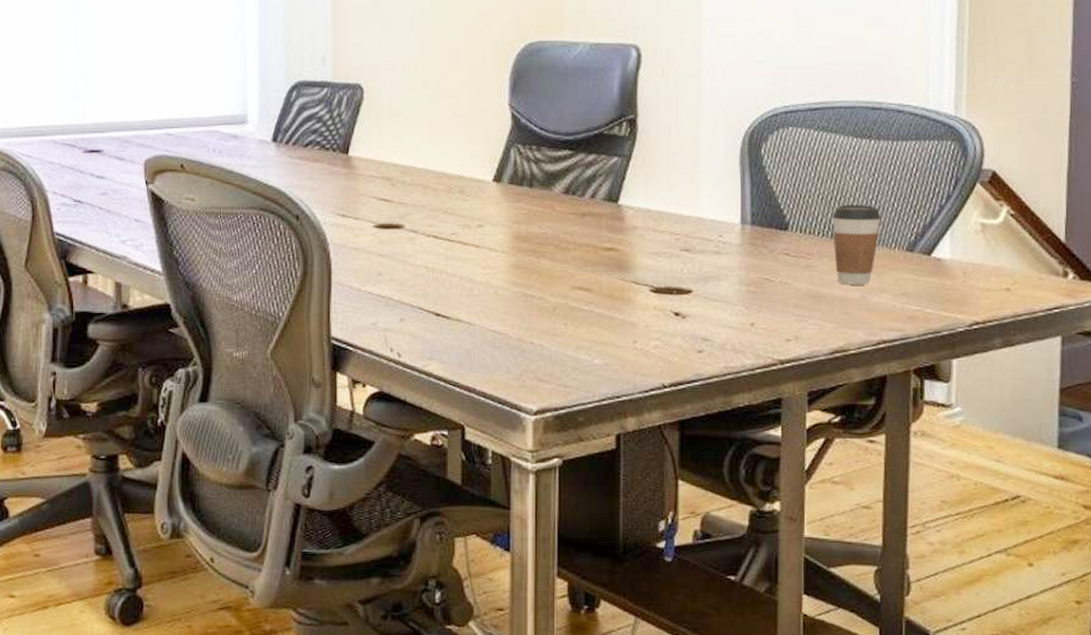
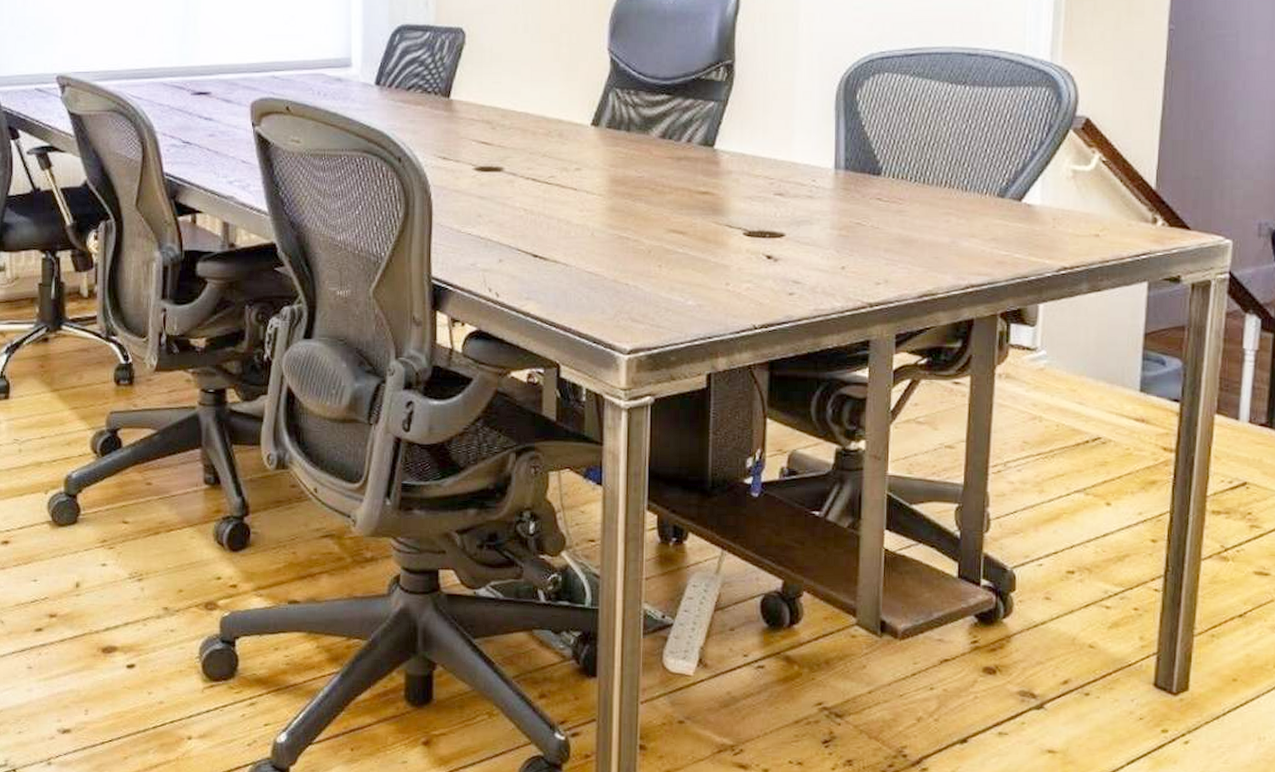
coffee cup: present [832,205,881,285] -> none [925,151,974,230]

